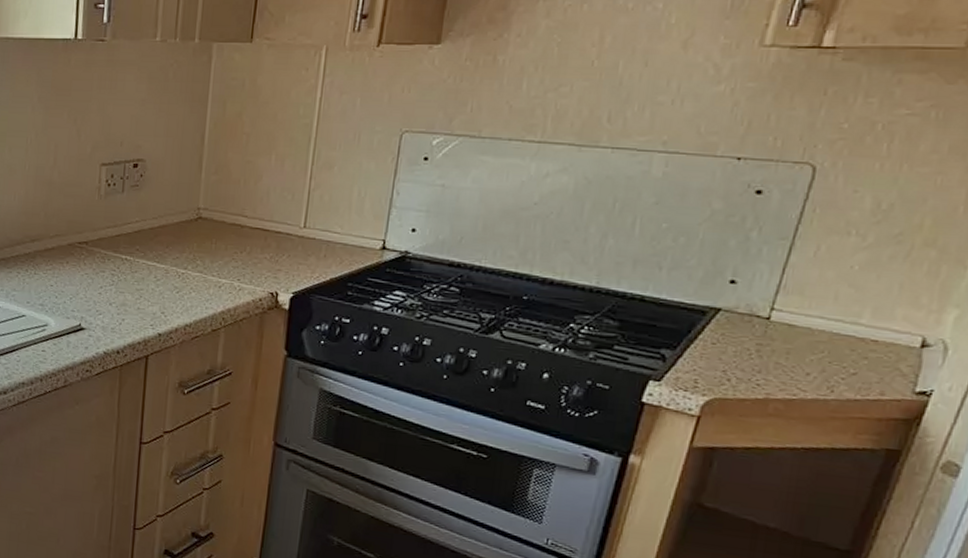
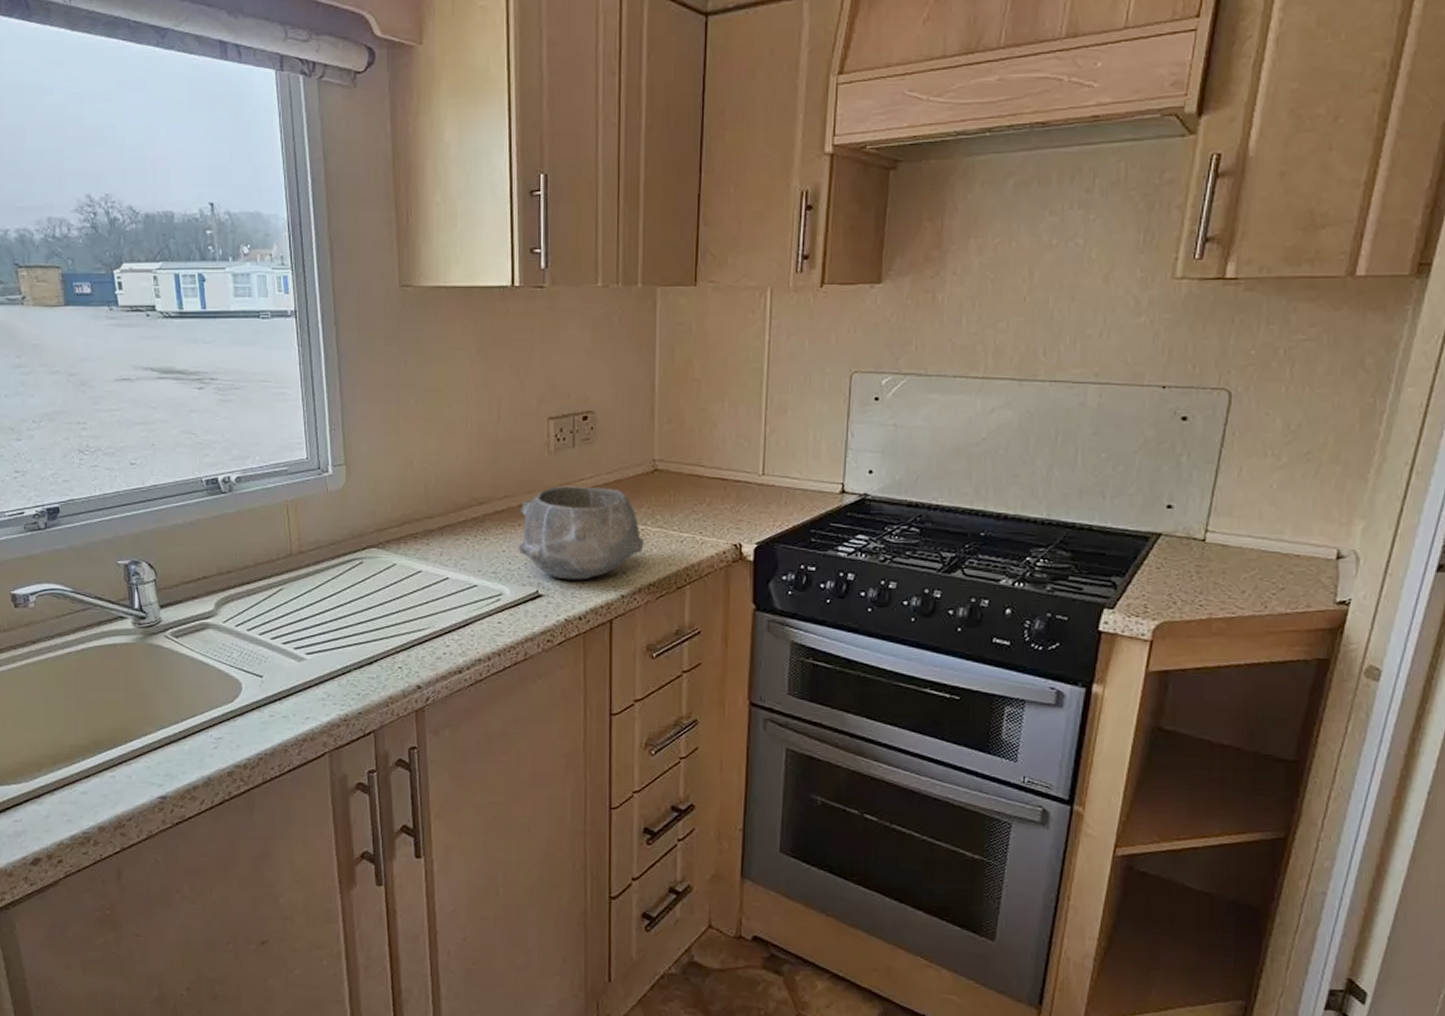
bowl: none [65,228,184,317] -> present [519,486,644,580]

